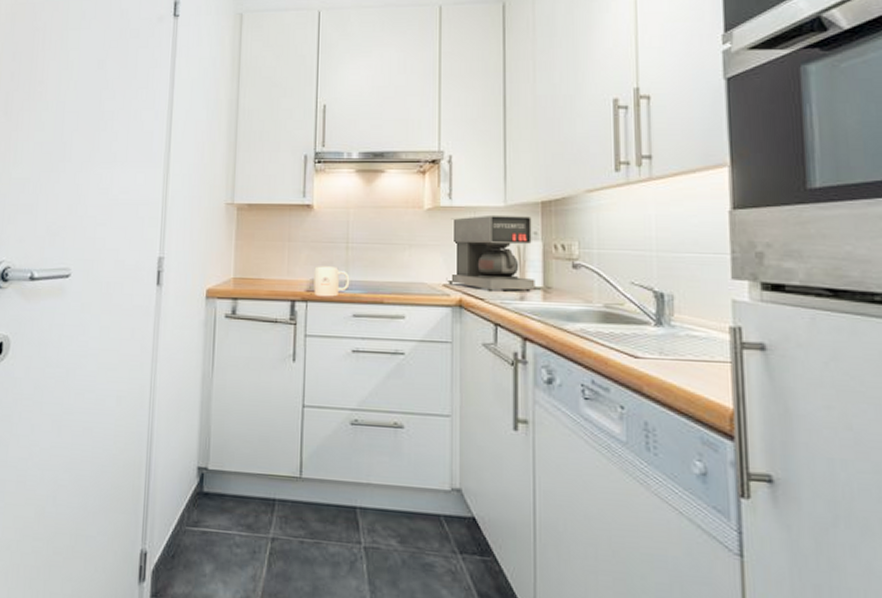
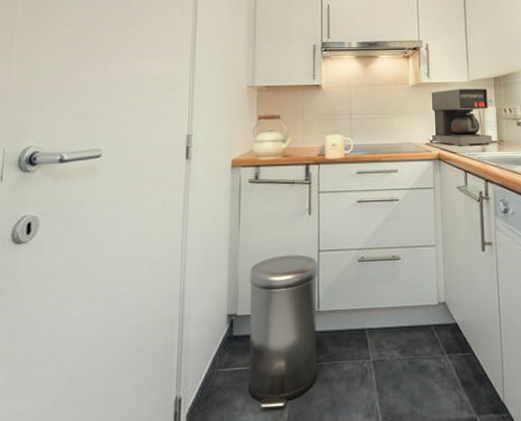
pedal bin: none [219,406,301,583] -> present [249,254,317,409]
kettle: none [229,238,277,293] -> present [251,114,293,160]

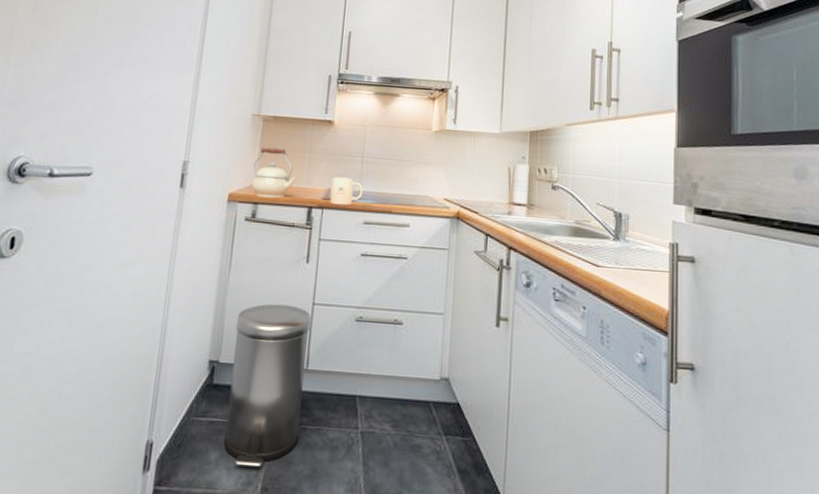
coffee maker: present [428,88,493,147] -> none [447,139,521,208]

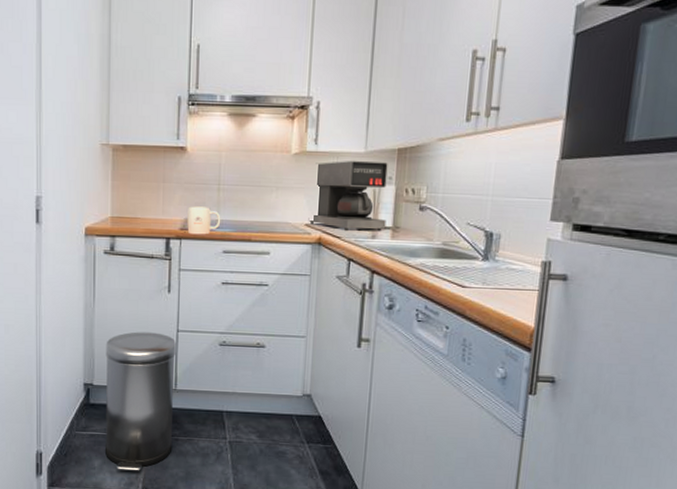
kettle: present [251,147,297,199] -> none [106,178,153,231]
coffee maker: none [447,139,521,208] -> present [308,160,388,232]

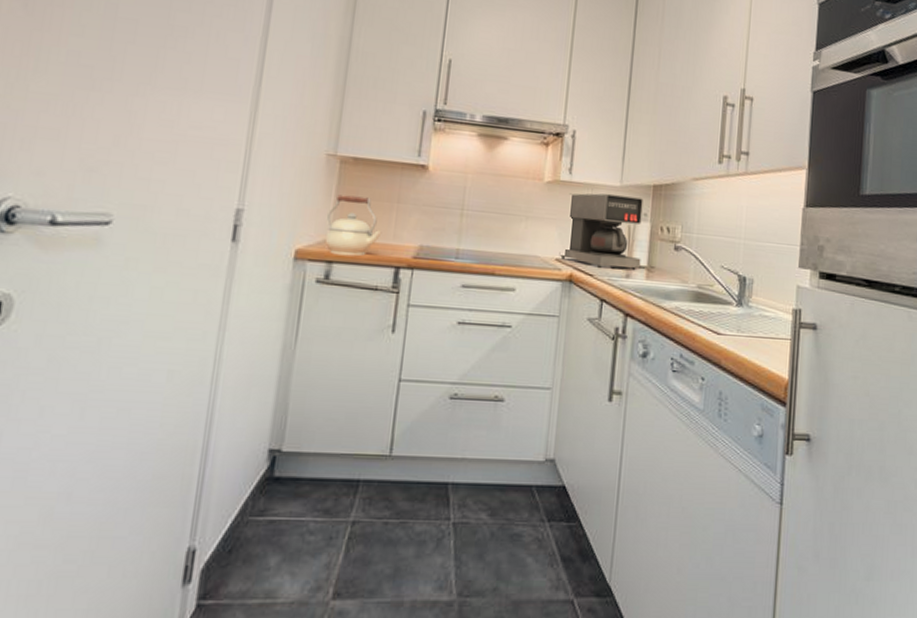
pedal bin: present [105,332,176,472] -> none [287,381,396,571]
kettle: none [106,178,153,231] -> present [324,194,382,257]
mug: present [187,206,221,235] -> none [421,232,462,266]

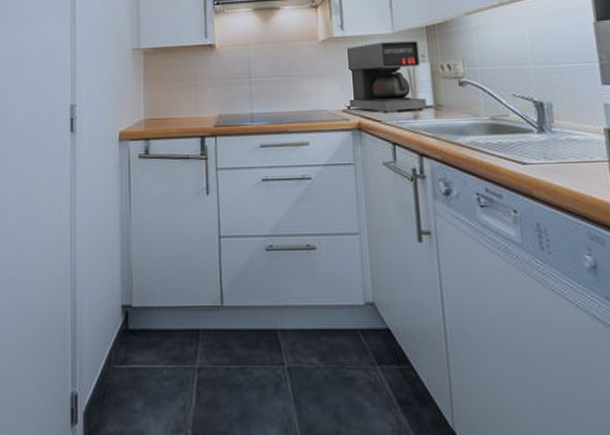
kettle: present [324,194,382,257] -> none [139,80,186,133]

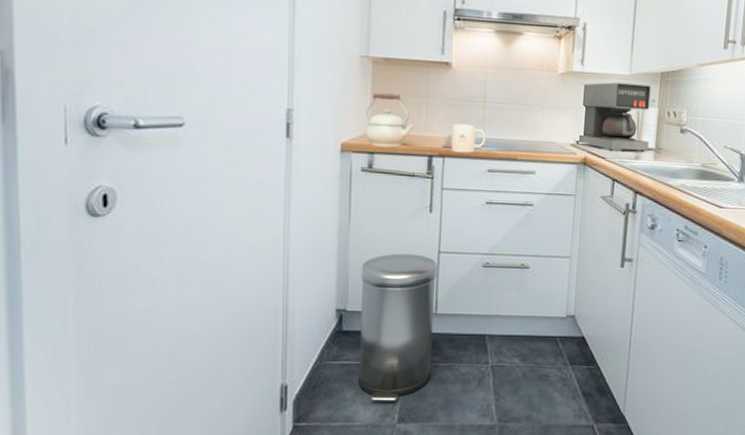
kettle: none [139,80,186,133] -> present [365,92,415,148]
pedal bin: none [144,240,222,414] -> present [359,253,437,402]
mug: none [220,101,255,131] -> present [451,123,486,154]

